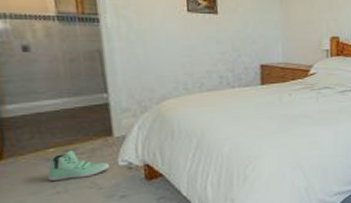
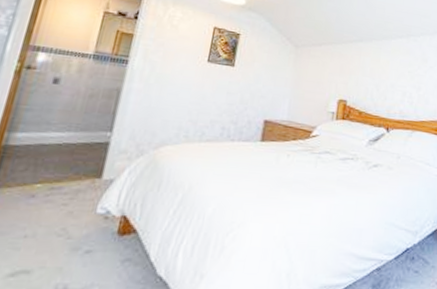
sneaker: present [48,150,110,181] -> none [23,189,88,222]

